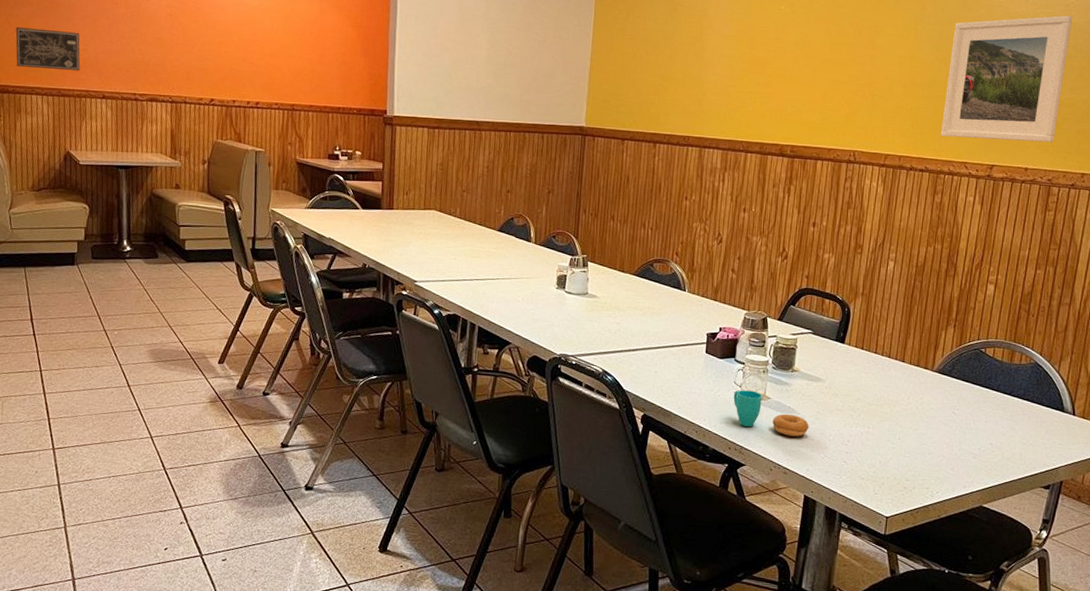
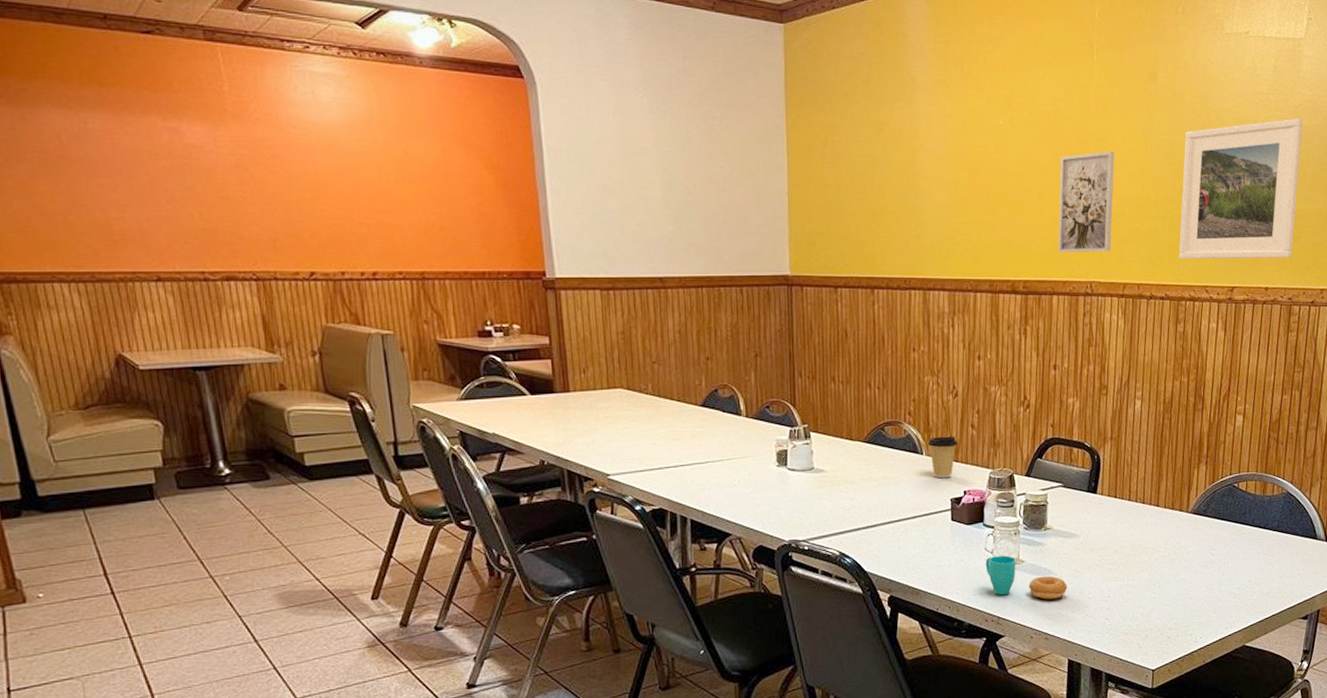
wall art: present [15,27,80,71] -> none [12,192,118,247]
coffee cup: none [690,276,719,315] -> present [927,436,958,479]
wall art: none [825,36,886,125] -> present [1057,151,1115,253]

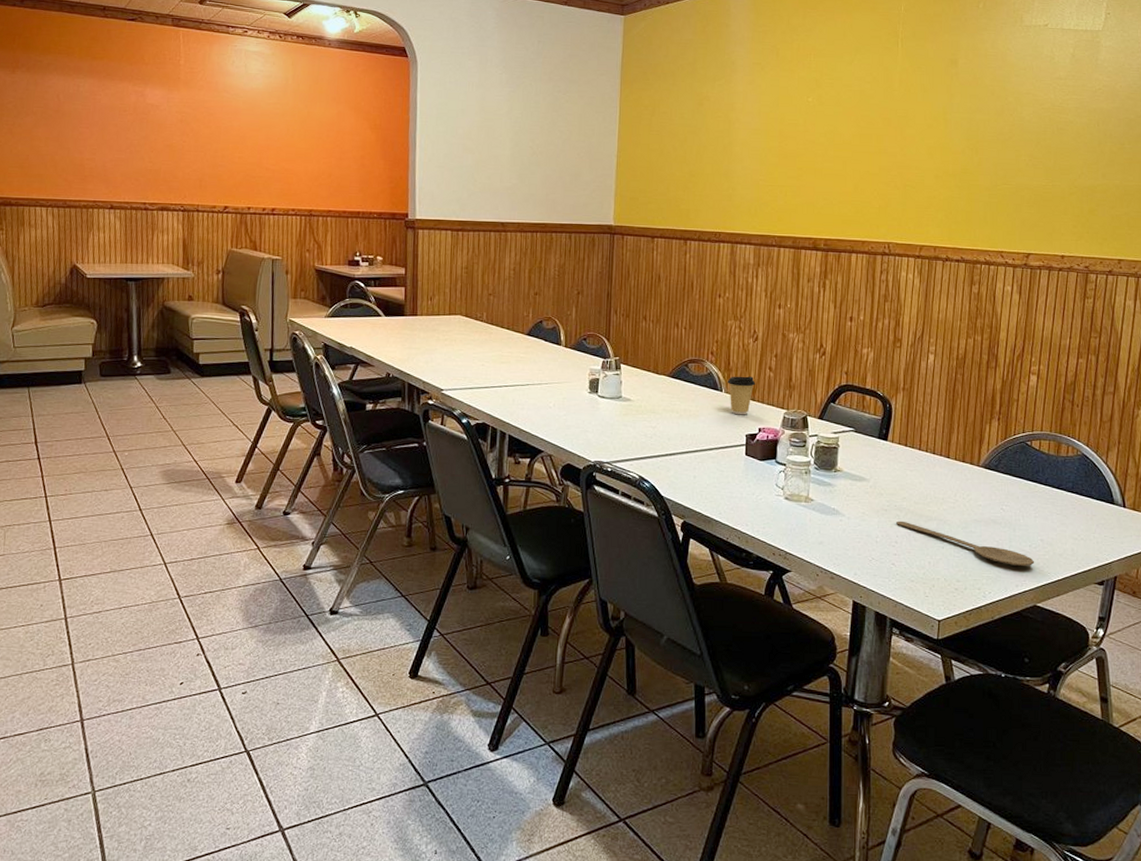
cup: present [985,555,1067,600] -> none [775,492,855,539]
wall art: present [1057,151,1115,253] -> none [858,126,915,216]
wooden spoon: none [1107,574,1243,609] -> present [895,520,1035,566]
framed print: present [1178,118,1303,259] -> none [975,101,1101,229]

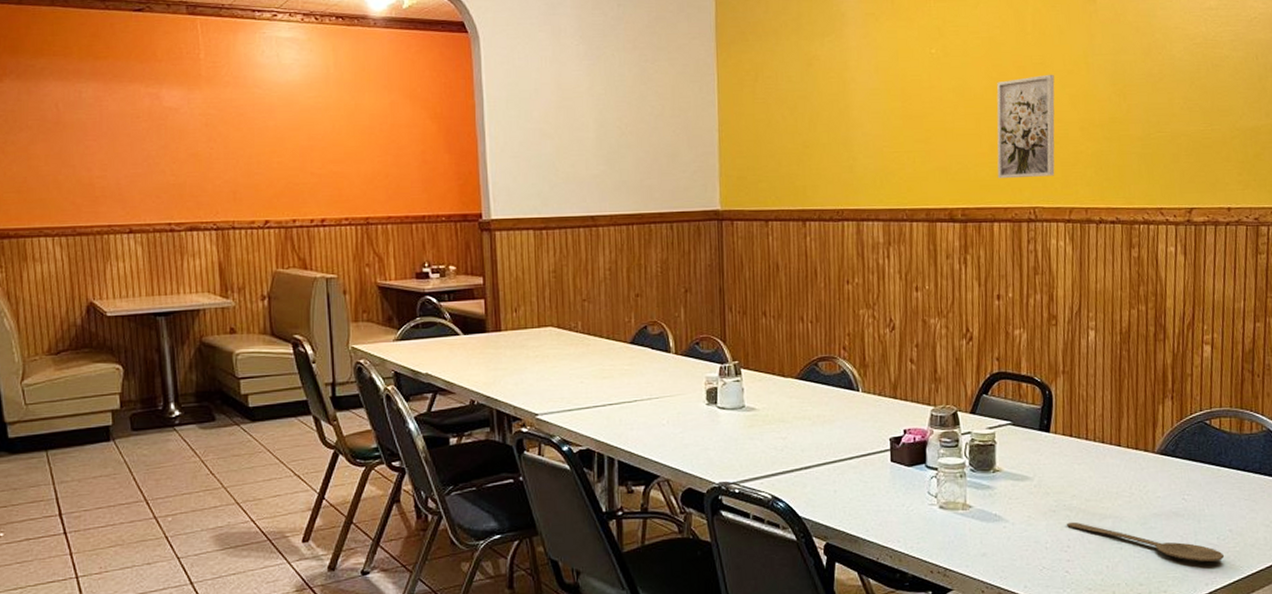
coffee cup: present [727,376,756,415] -> none [863,371,897,417]
wall art: none [858,126,915,216] -> present [996,74,1055,179]

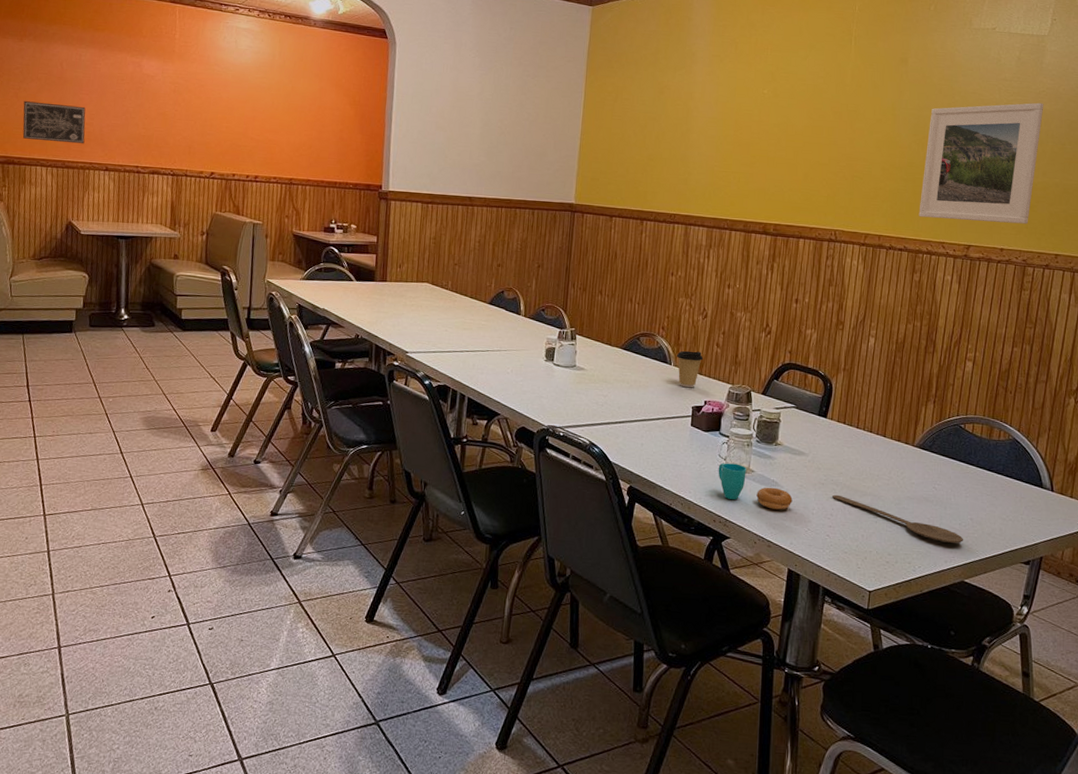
wall art: none [13,156,98,205] -> present [22,101,86,144]
coffee cup: none [863,371,897,417] -> present [676,350,704,388]
cup: none [929,500,1021,549] -> present [718,462,793,510]
wall art: present [996,74,1055,179] -> none [807,120,865,206]
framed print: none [1128,31,1258,181] -> present [918,102,1044,224]

